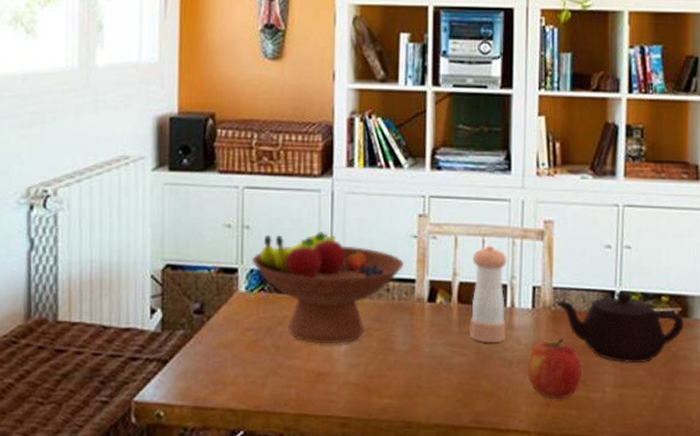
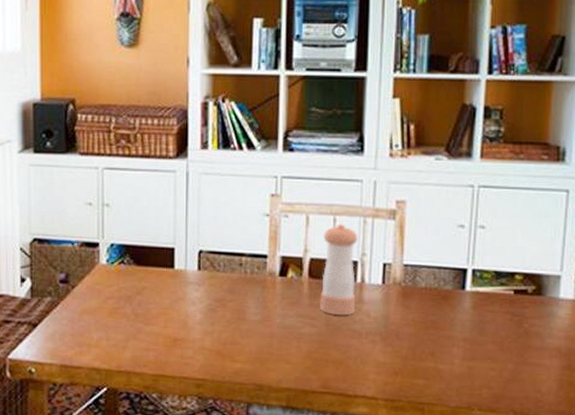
fruit bowl: present [251,232,404,344] -> none [112,210,256,313]
apple: present [526,339,582,400] -> none [375,313,431,369]
teapot: present [556,292,684,364] -> none [406,270,538,339]

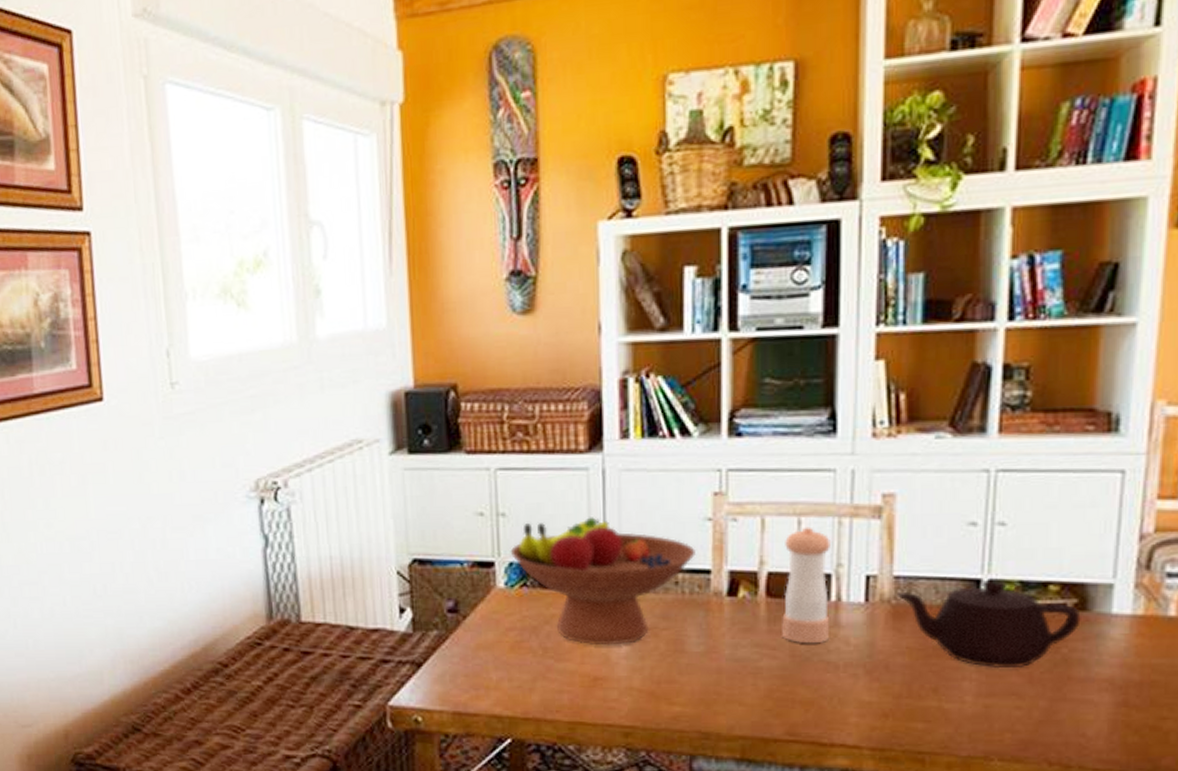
fruit bowl: none [112,210,256,313] -> present [510,517,696,646]
teapot: none [406,270,538,339] -> present [898,580,1081,669]

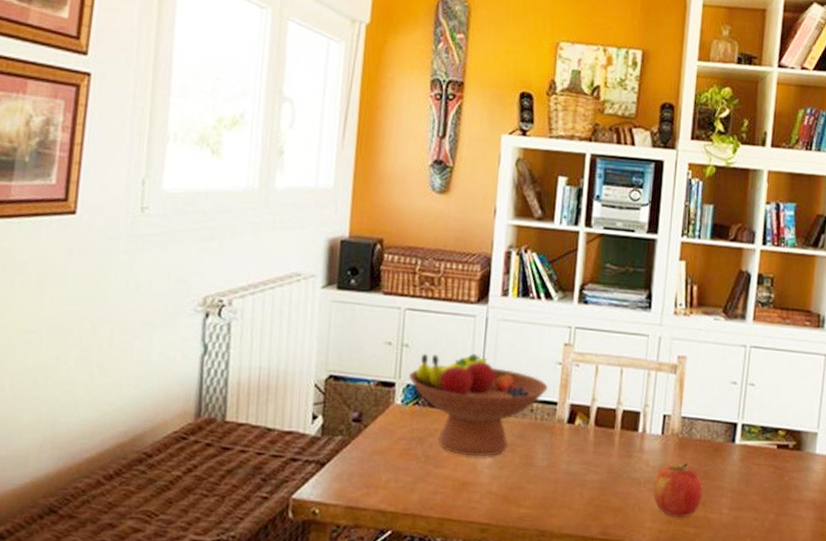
pepper shaker: present [782,526,830,644] -> none [603,375,642,464]
apple: none [856,638,932,710] -> present [652,463,702,518]
teapot: present [898,580,1081,669] -> none [683,424,797,490]

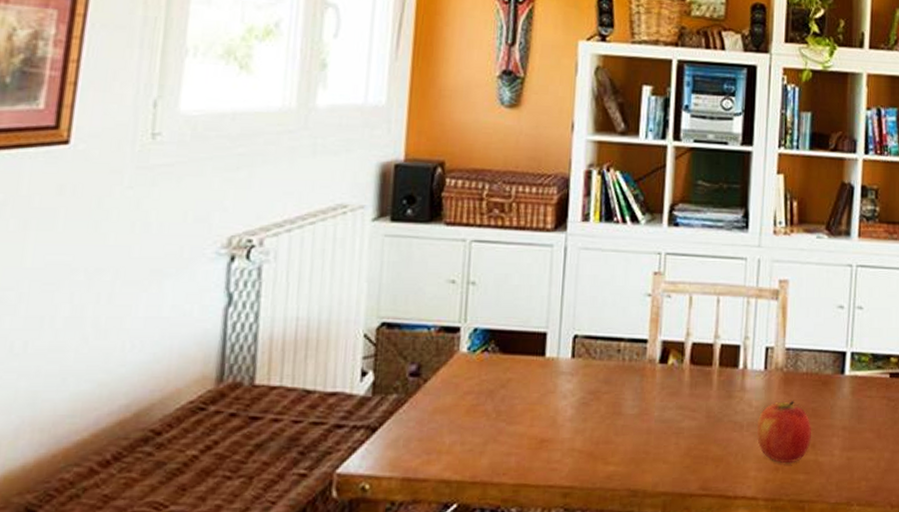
fruit bowl: present [408,353,548,457] -> none [476,289,636,409]

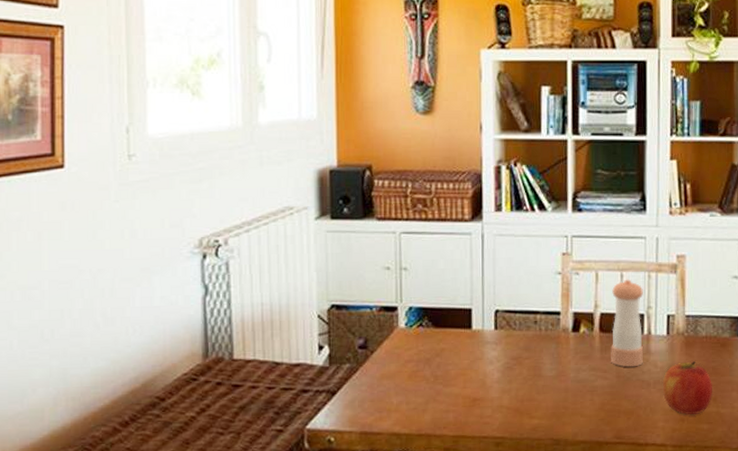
pepper shaker: none [701,304,741,406] -> present [611,279,644,367]

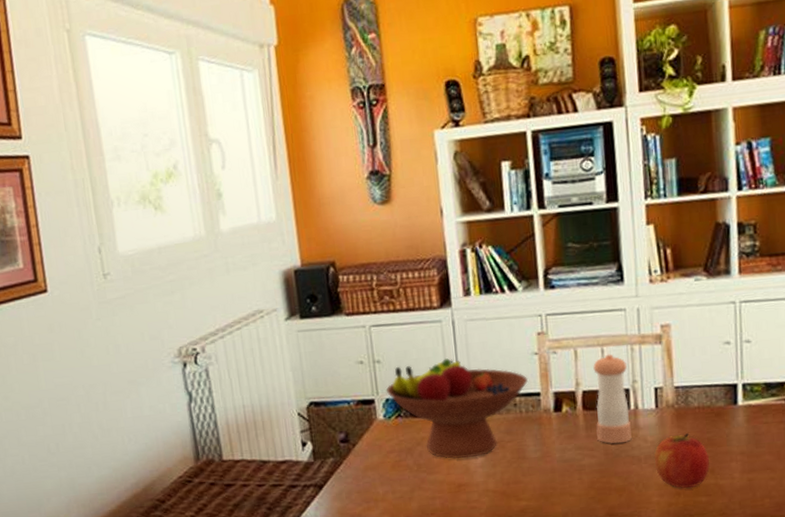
fruit bowl: none [410,271,549,373] -> present [386,358,528,459]

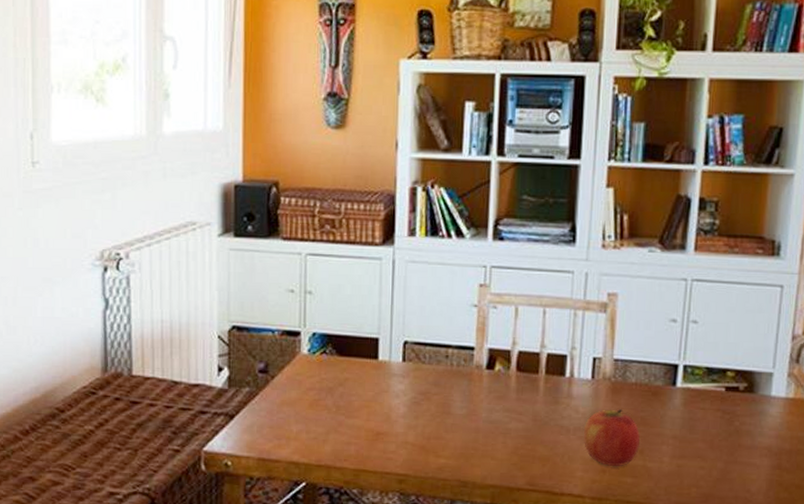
fruit bowl: present [386,358,528,459] -> none [314,299,463,406]
pepper shaker: present [593,354,633,444] -> none [527,316,567,411]

